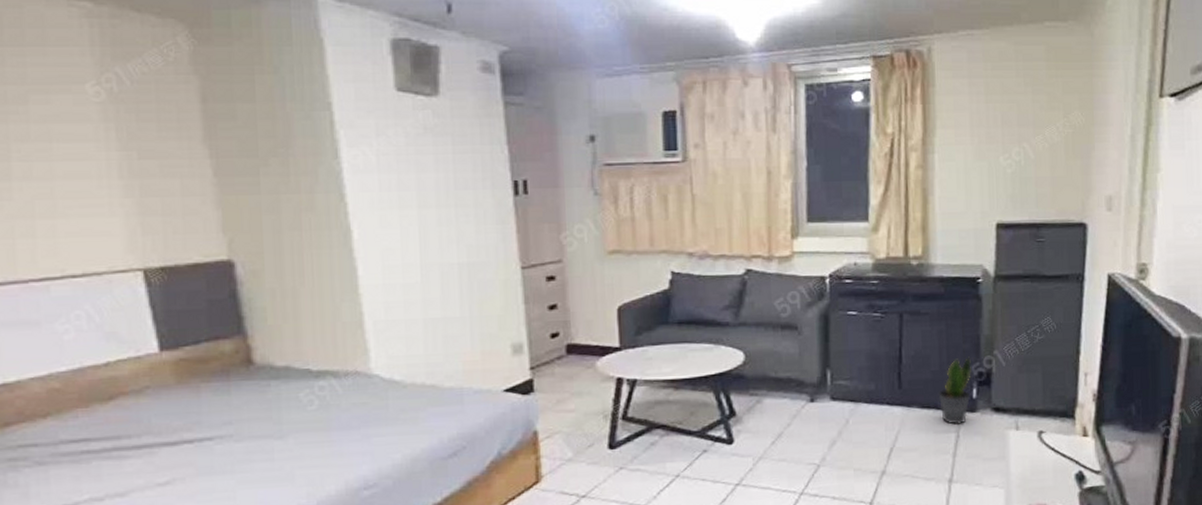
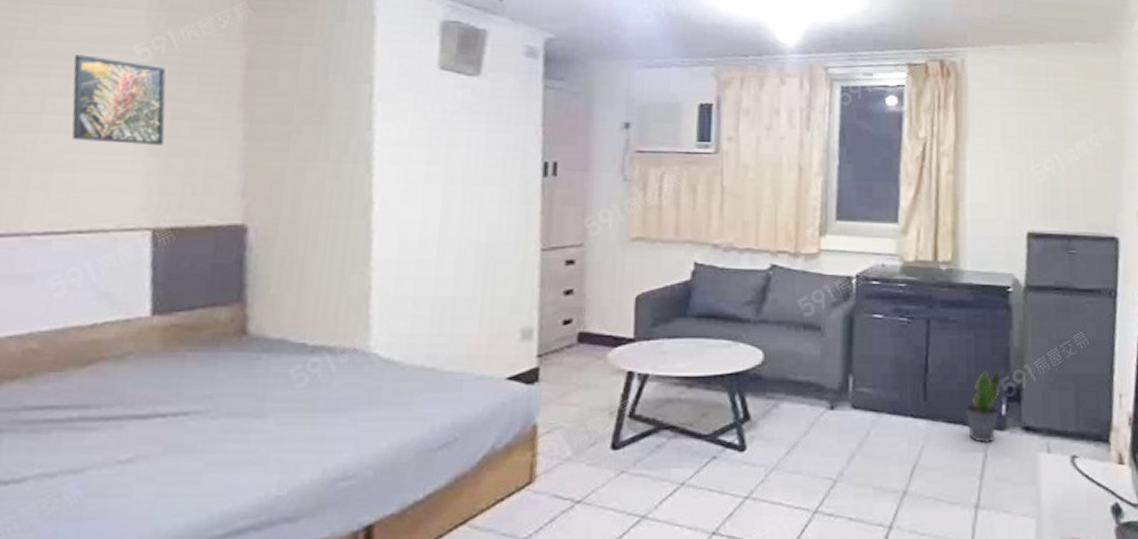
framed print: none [27,98,136,187] -> present [72,54,166,145]

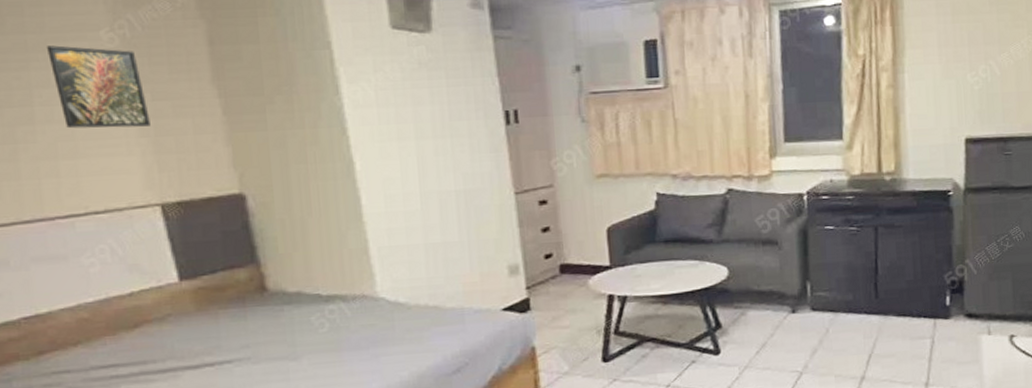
potted plant: present [965,369,1001,444] -> none [913,266,945,332]

